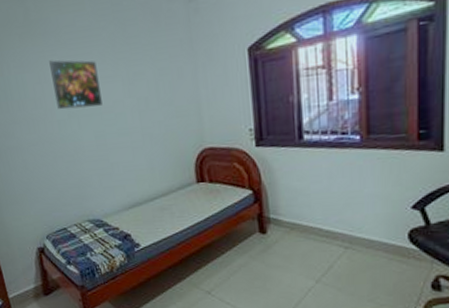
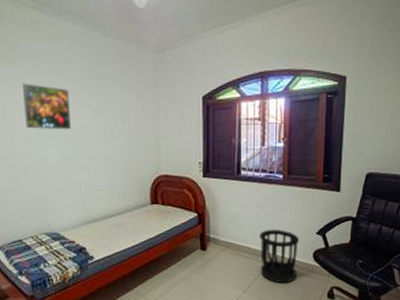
wastebasket: none [333,204,388,271] -> present [260,229,300,283]

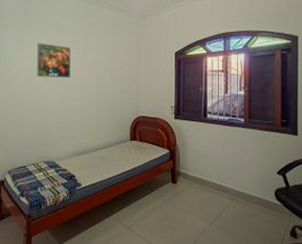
wastebasket: present [260,229,300,283] -> none [224,167,262,219]

